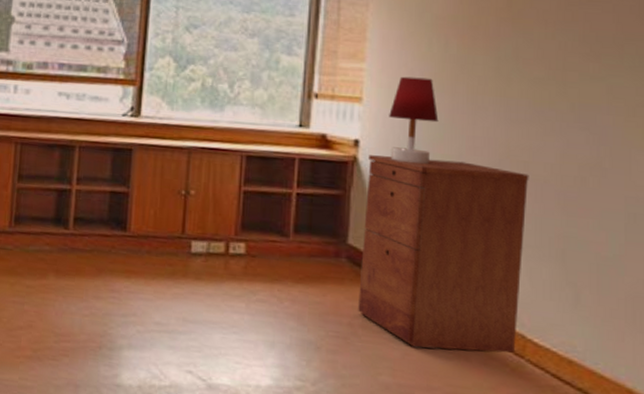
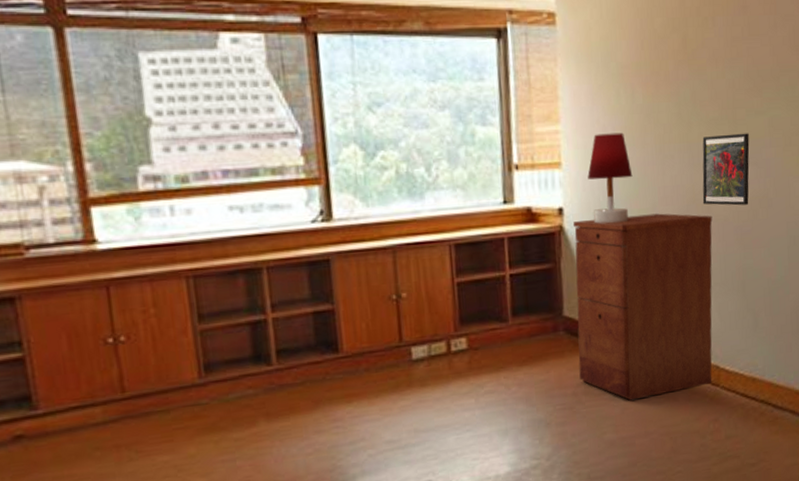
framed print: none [518,94,581,170] -> present [702,133,750,206]

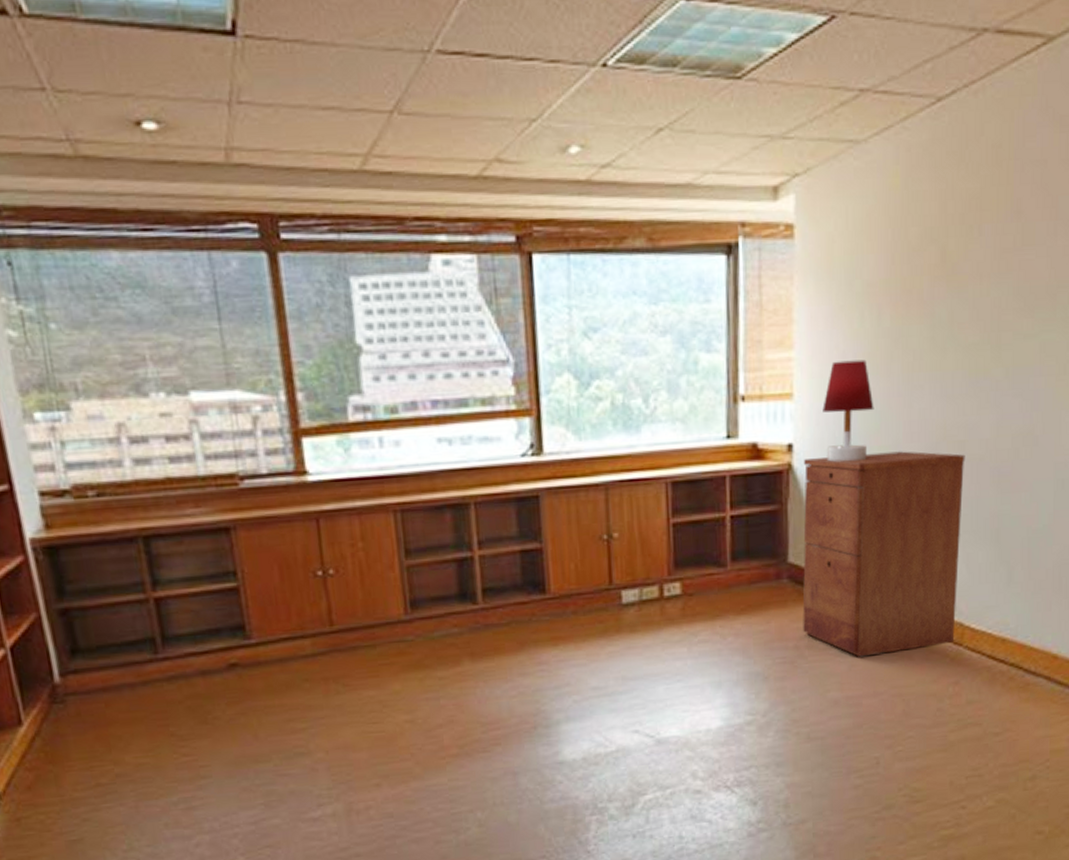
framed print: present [702,133,750,206] -> none [955,359,1015,444]

